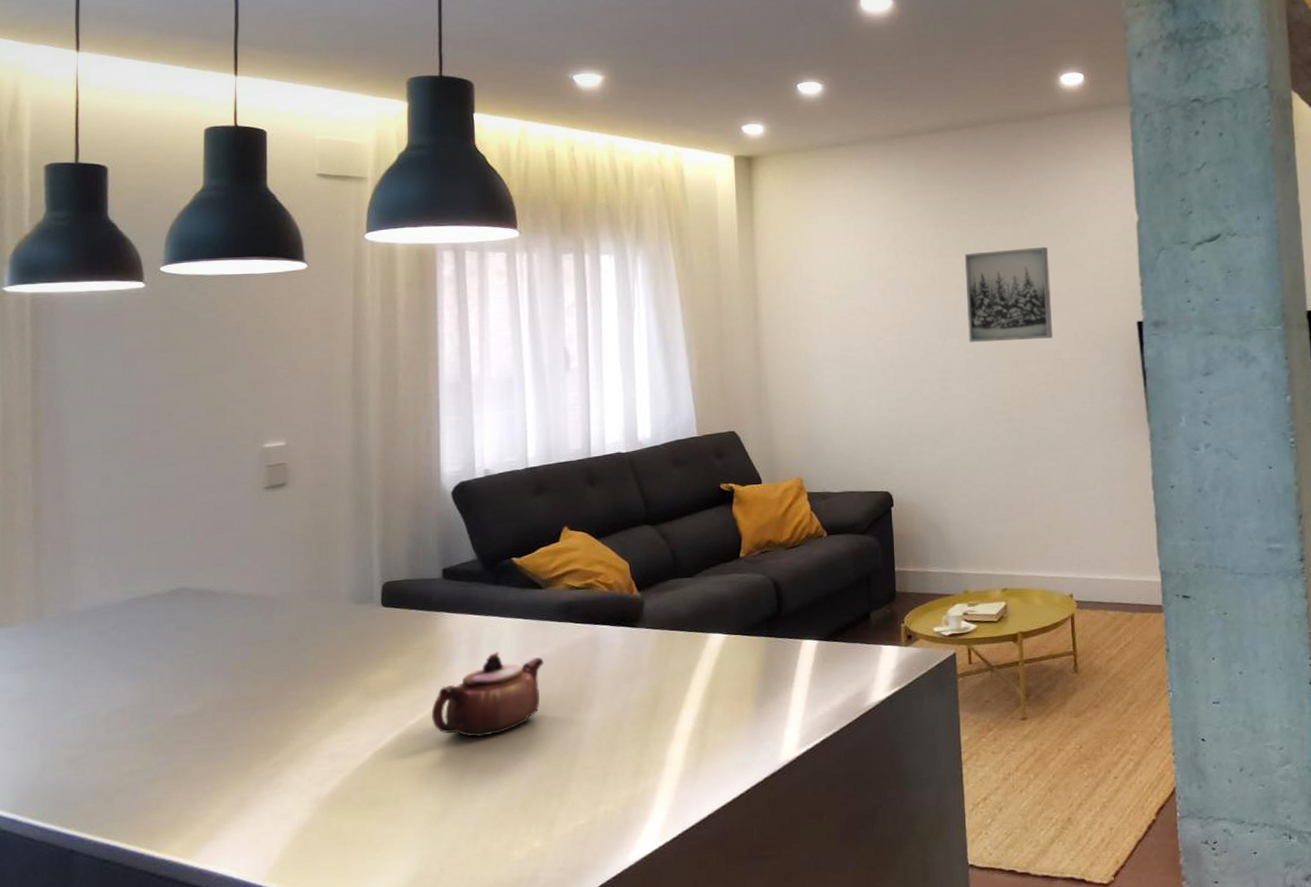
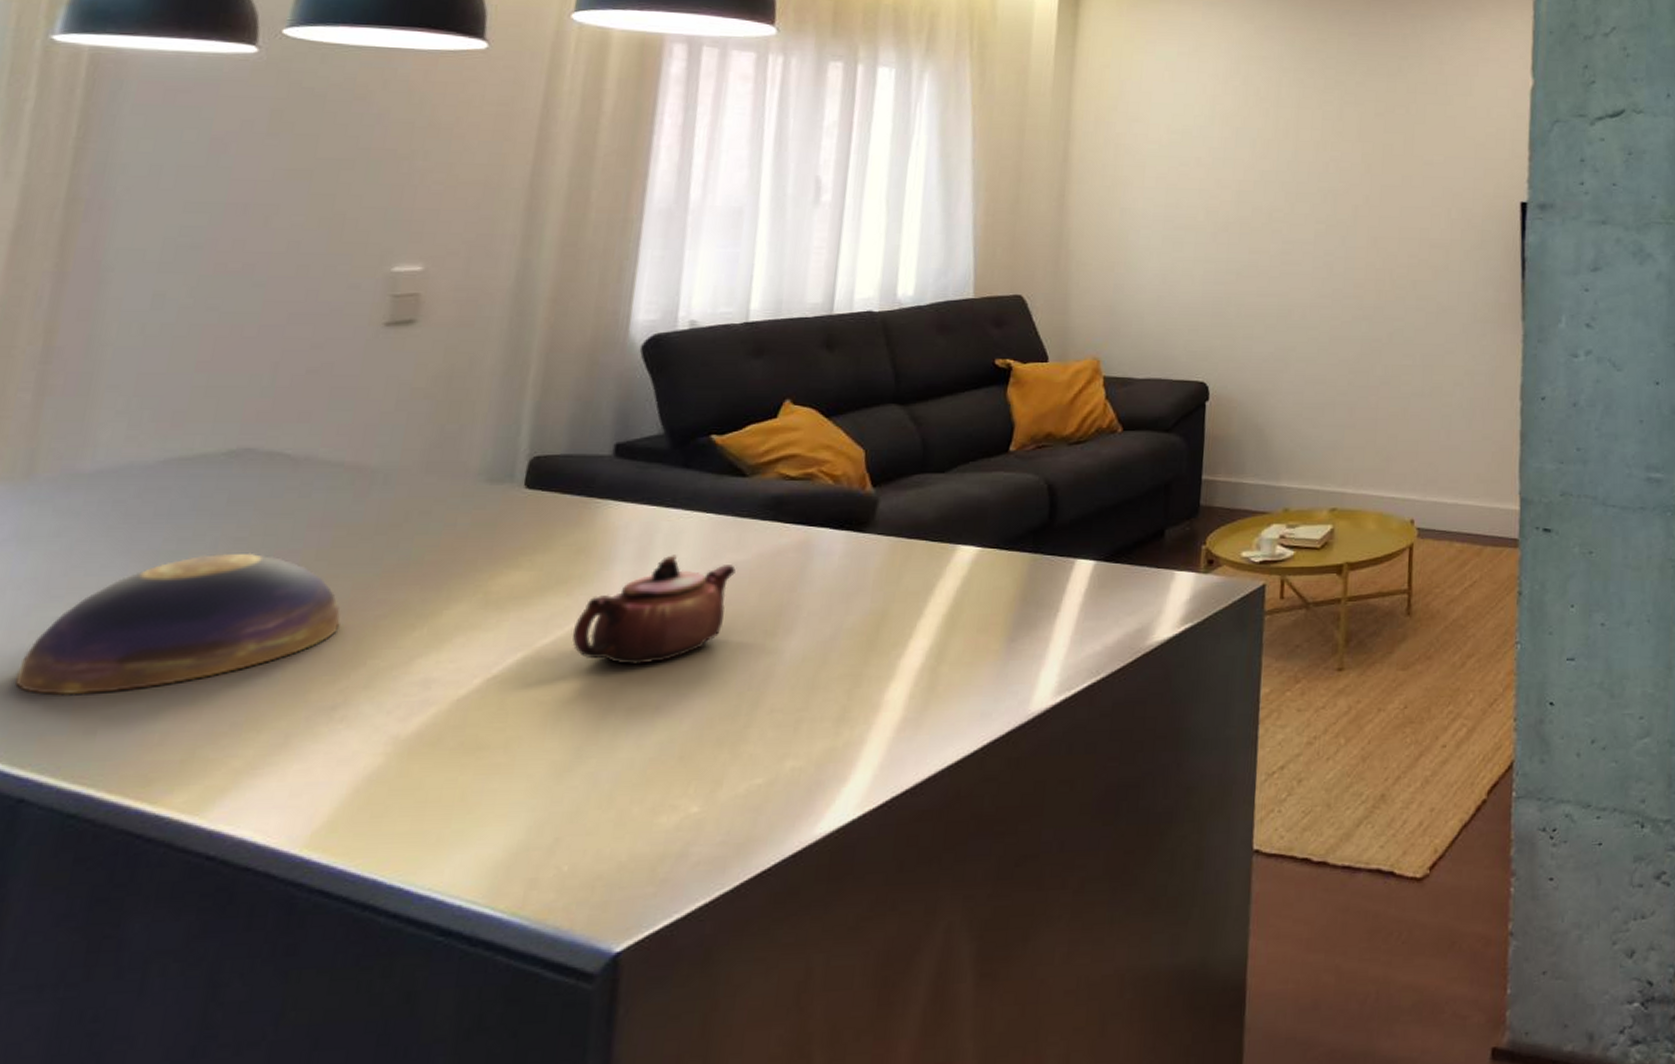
decorative bowl: none [54,665,266,776] -> present [15,552,340,696]
wall art: present [964,246,1052,343] -> none [1321,105,1426,213]

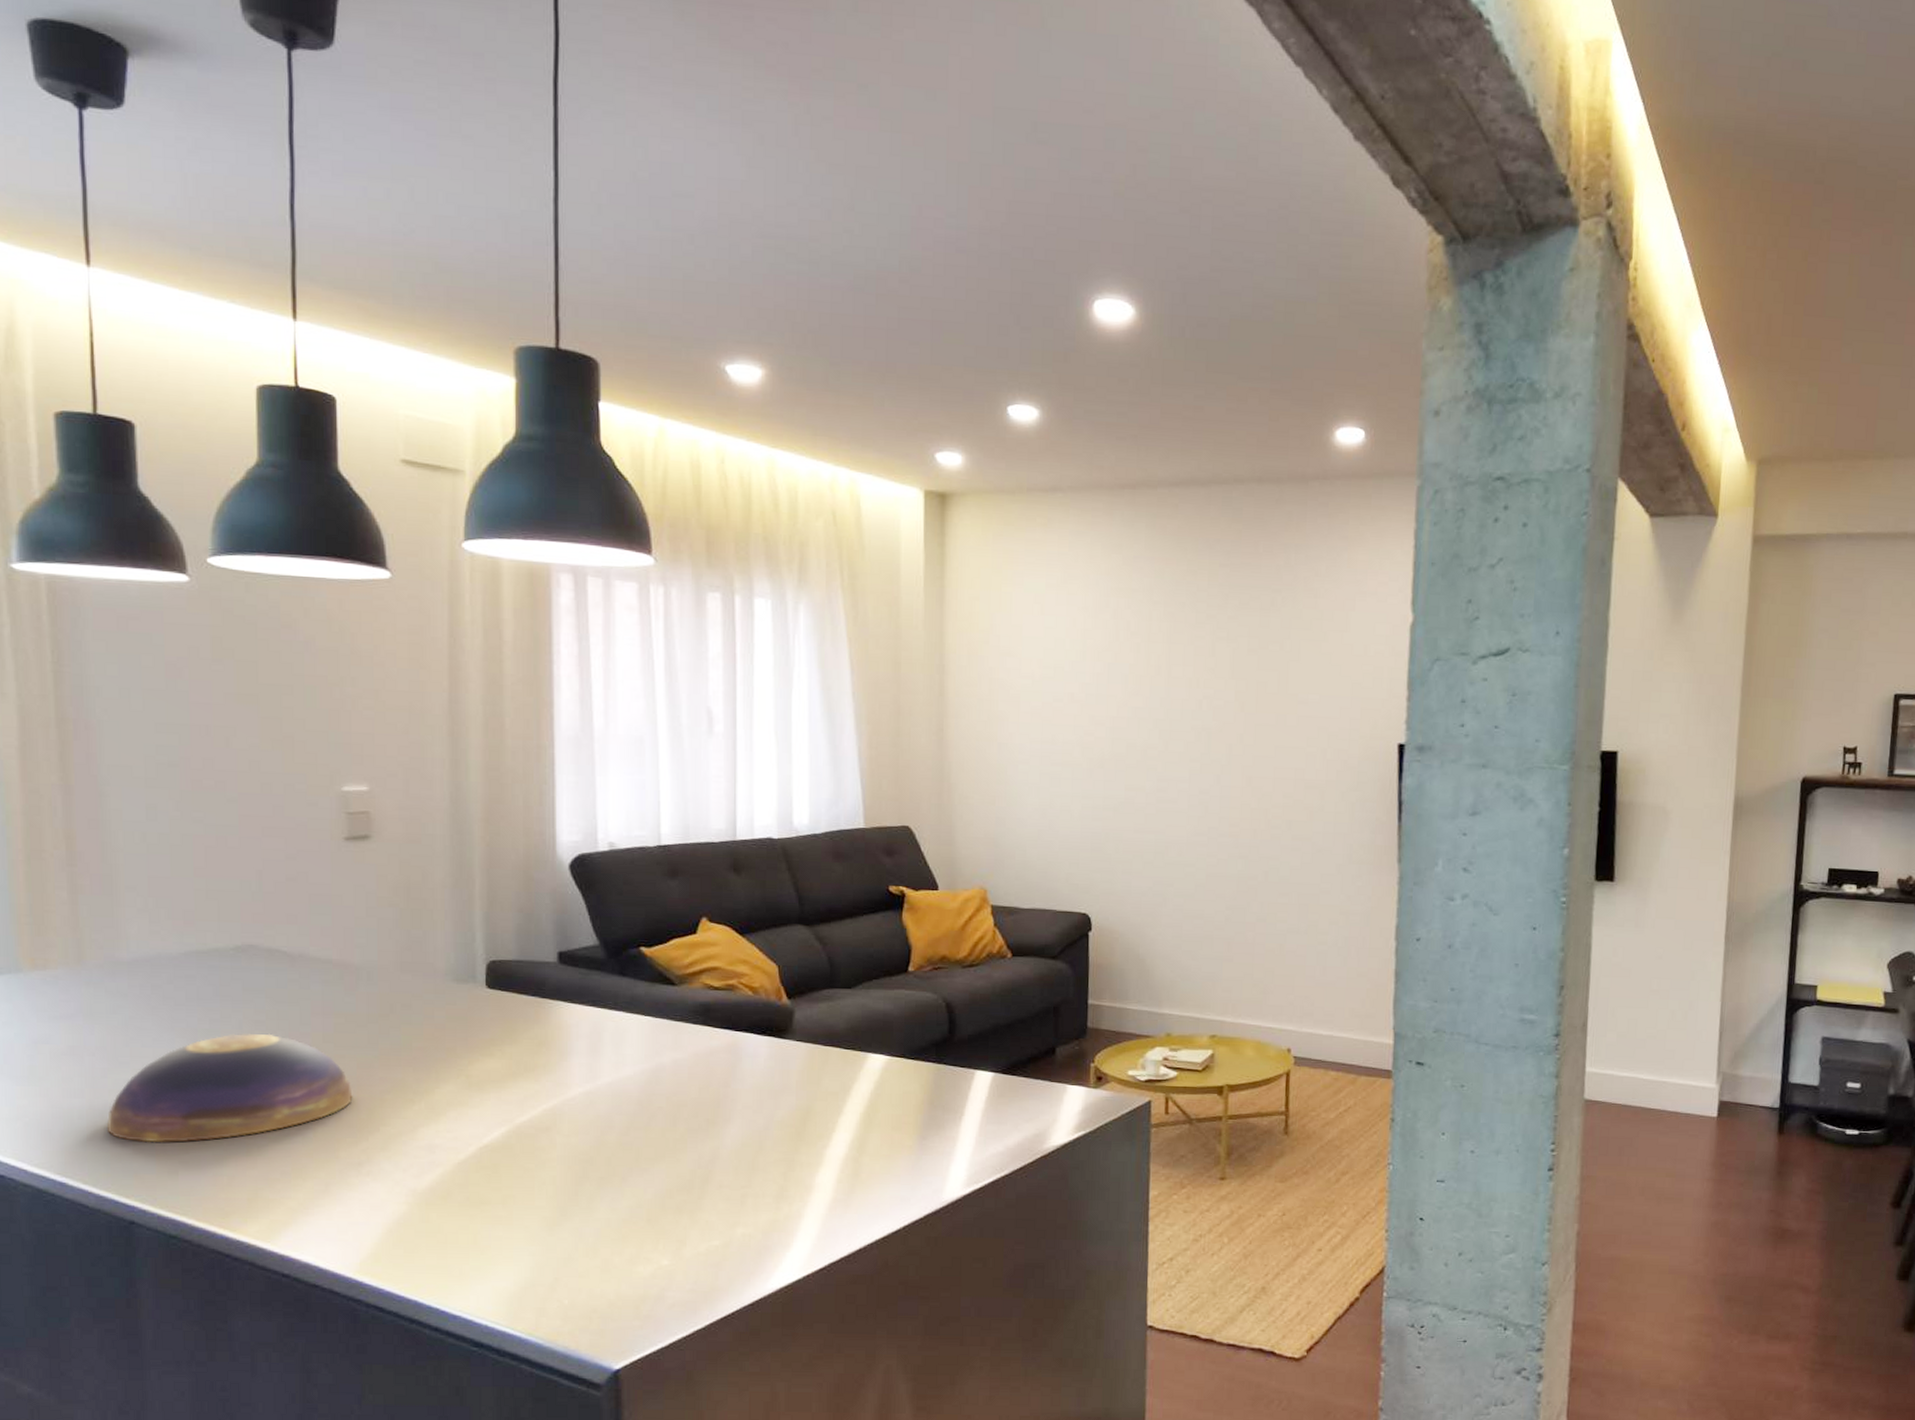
teapot: present [572,555,736,665] -> none [544,1051,676,1142]

